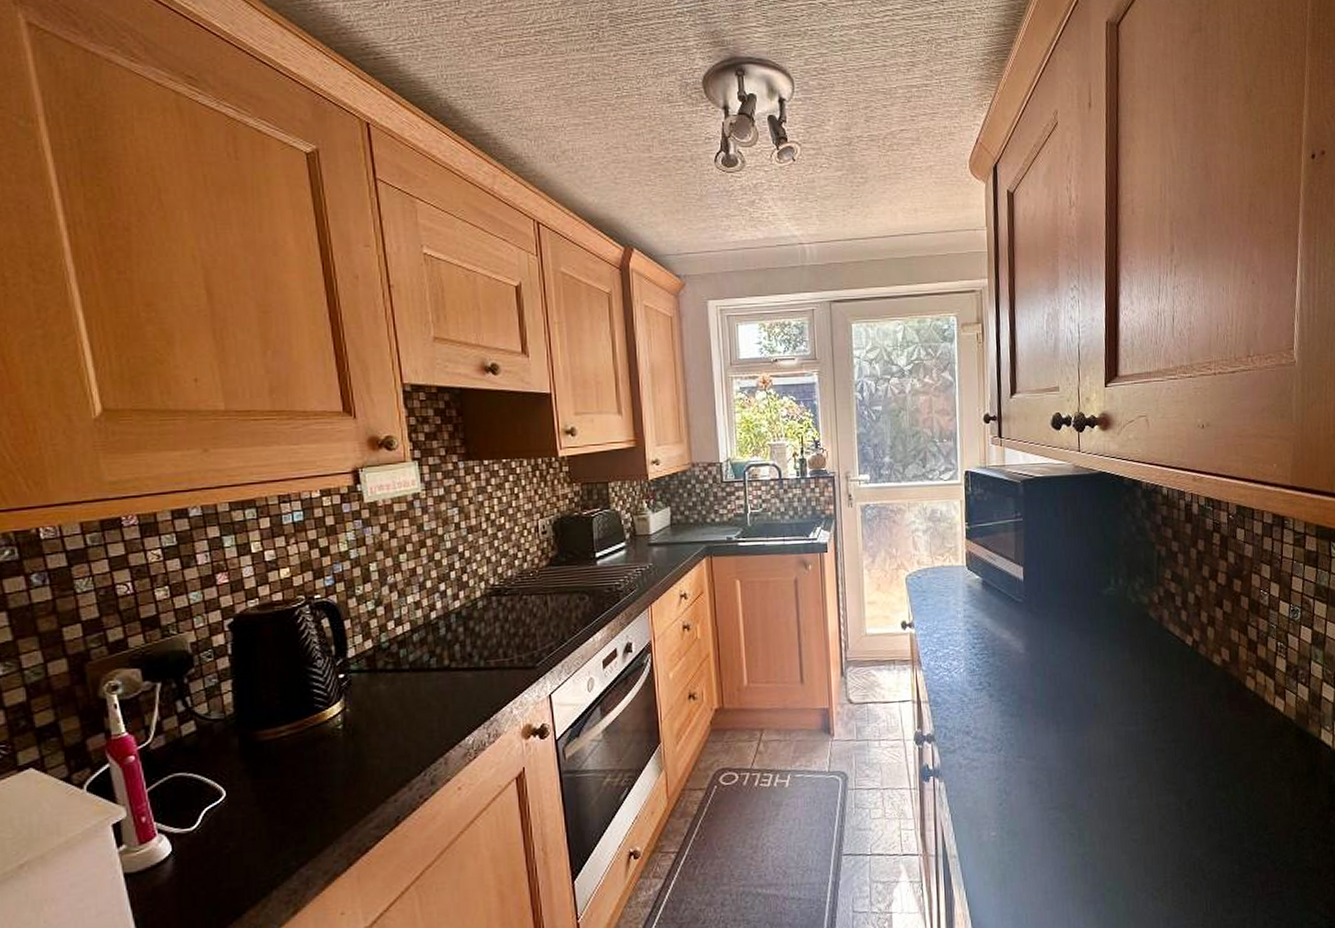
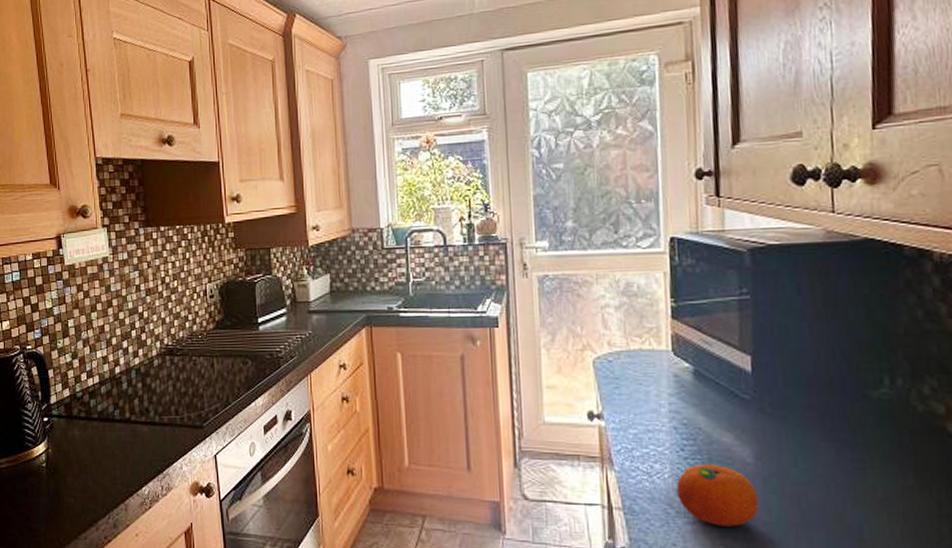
fruit: none [969,656,1028,707] -> present [677,463,759,527]

